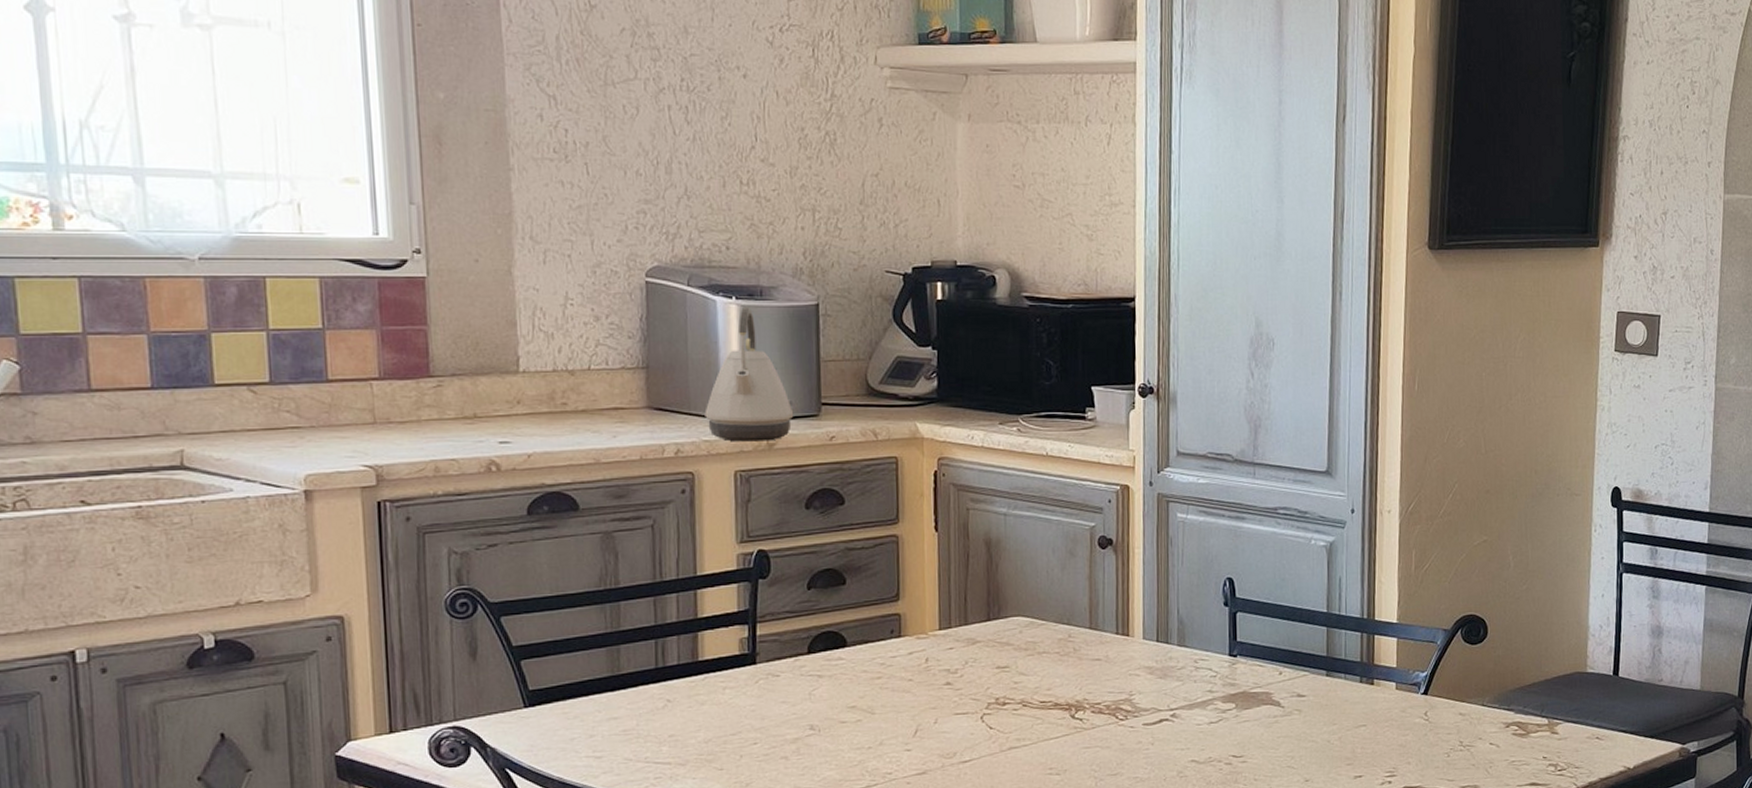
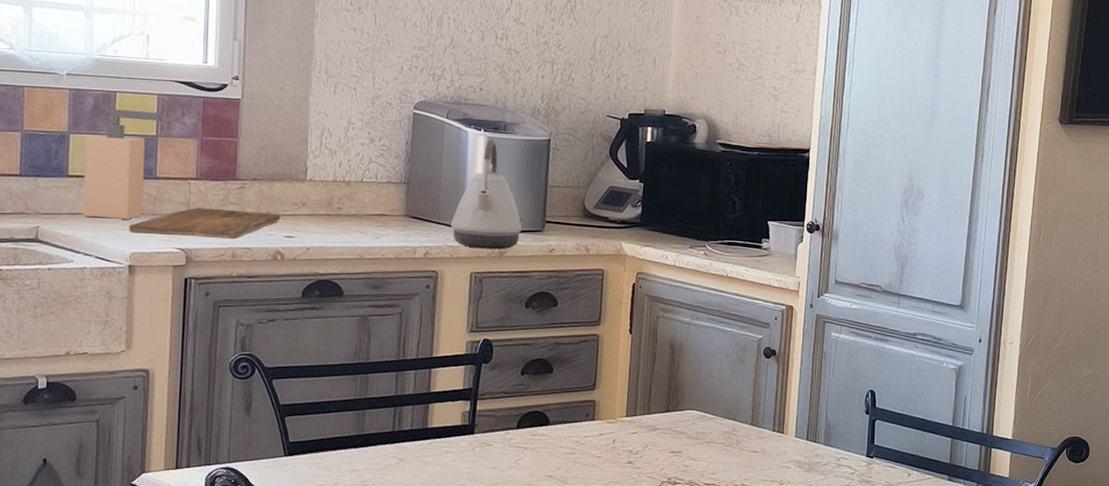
soap dispenser: none [231,298,327,435] -> present [83,109,162,219]
cutting board: none [299,413,491,450] -> present [129,208,280,240]

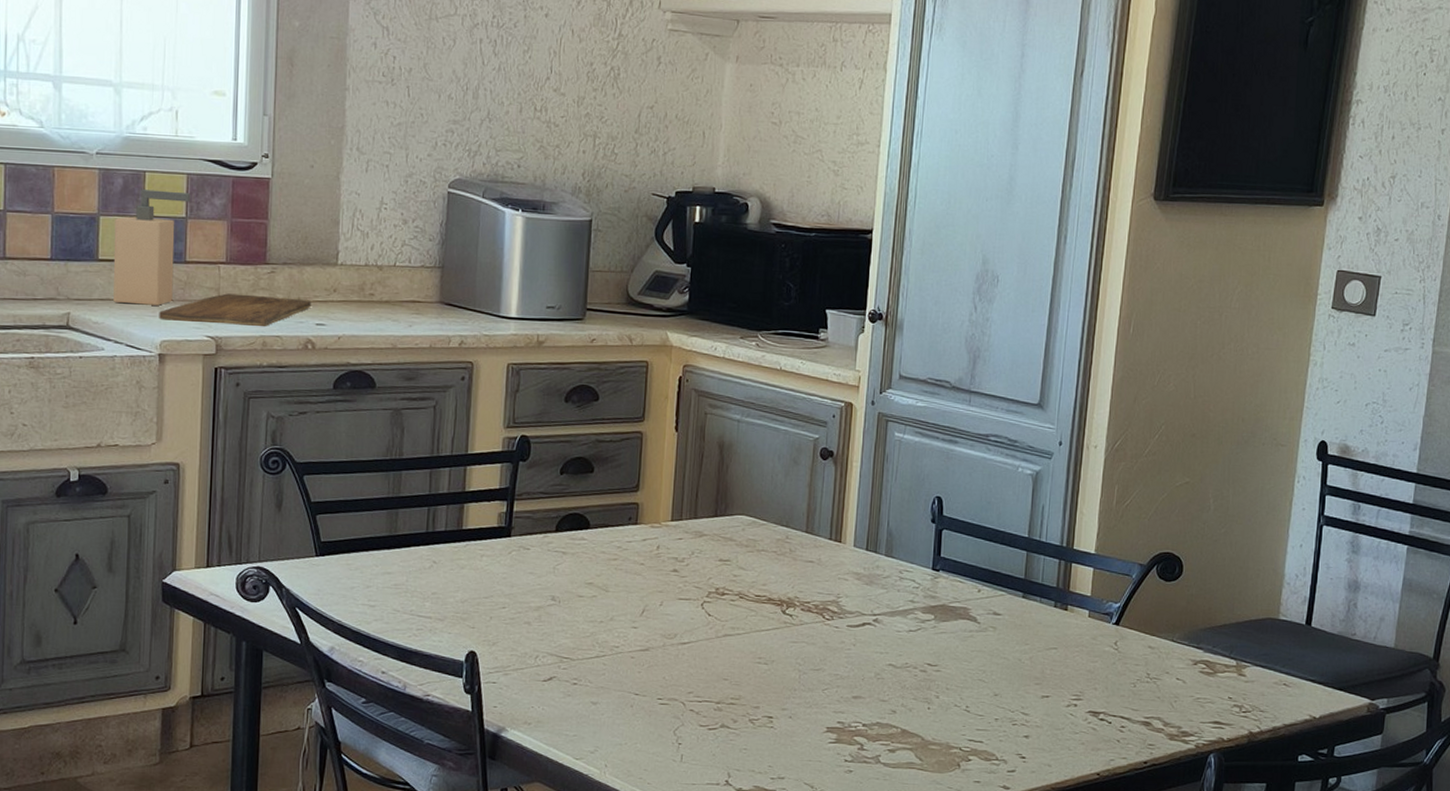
kettle: present [451,138,523,250] -> none [487,218,562,339]

